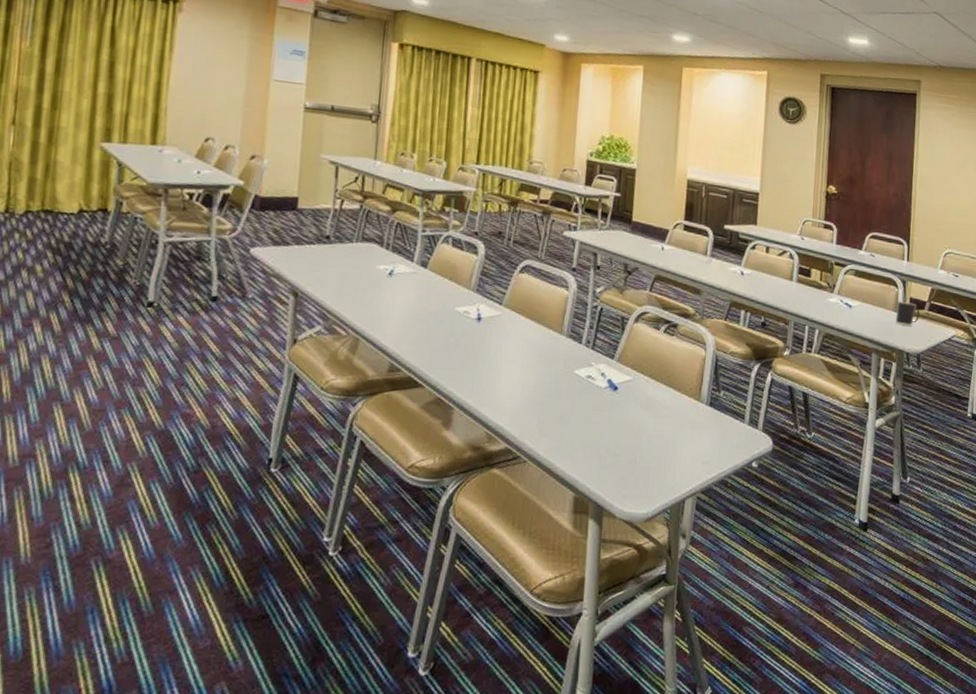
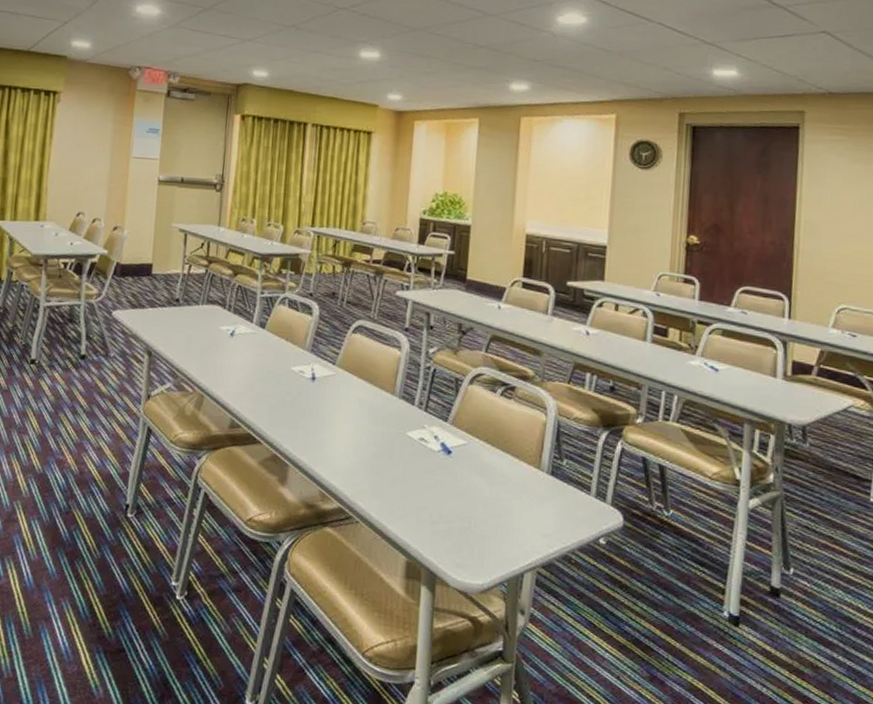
mug: present [895,302,920,326] -> none [774,365,805,393]

